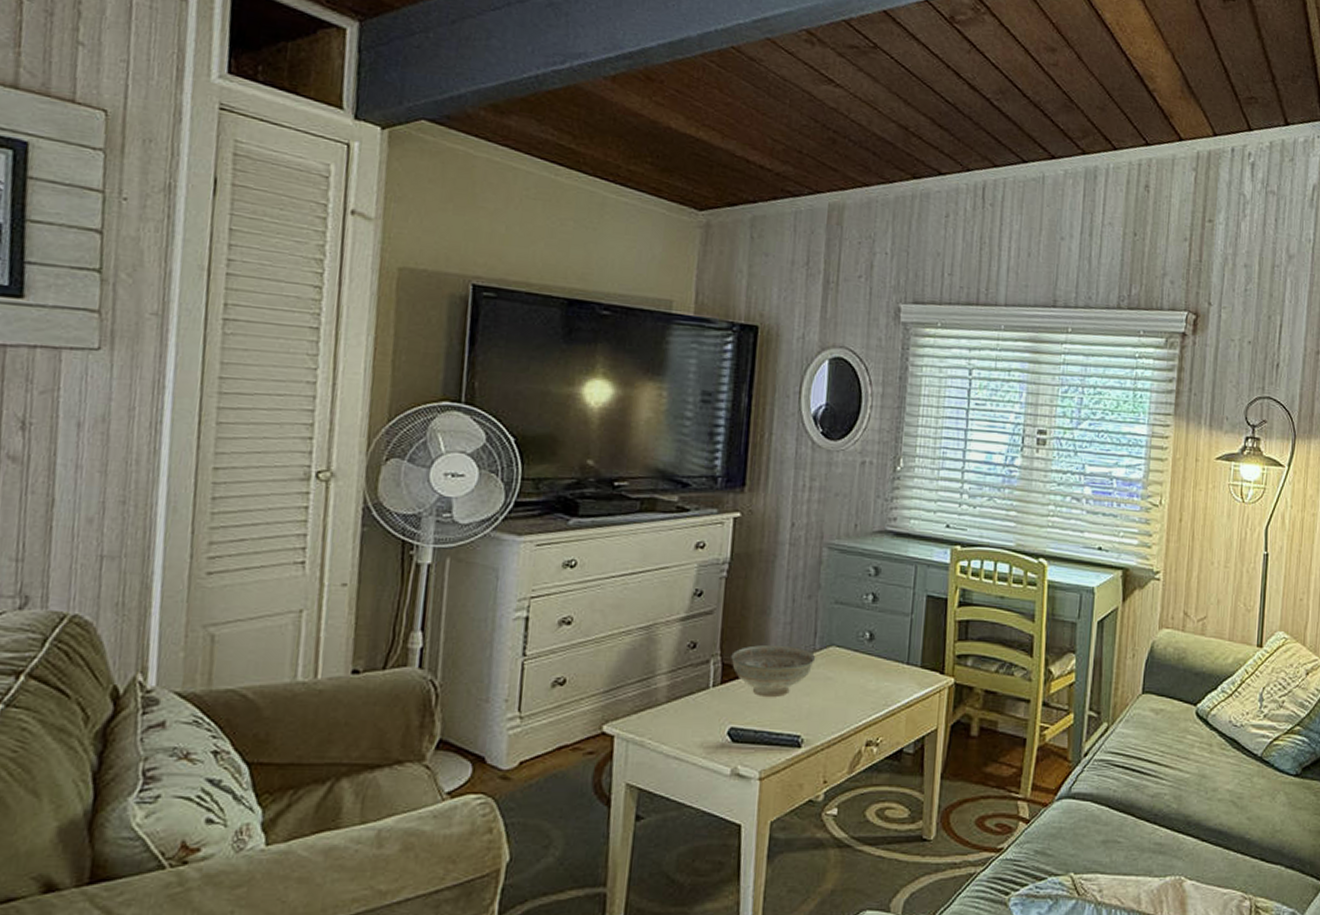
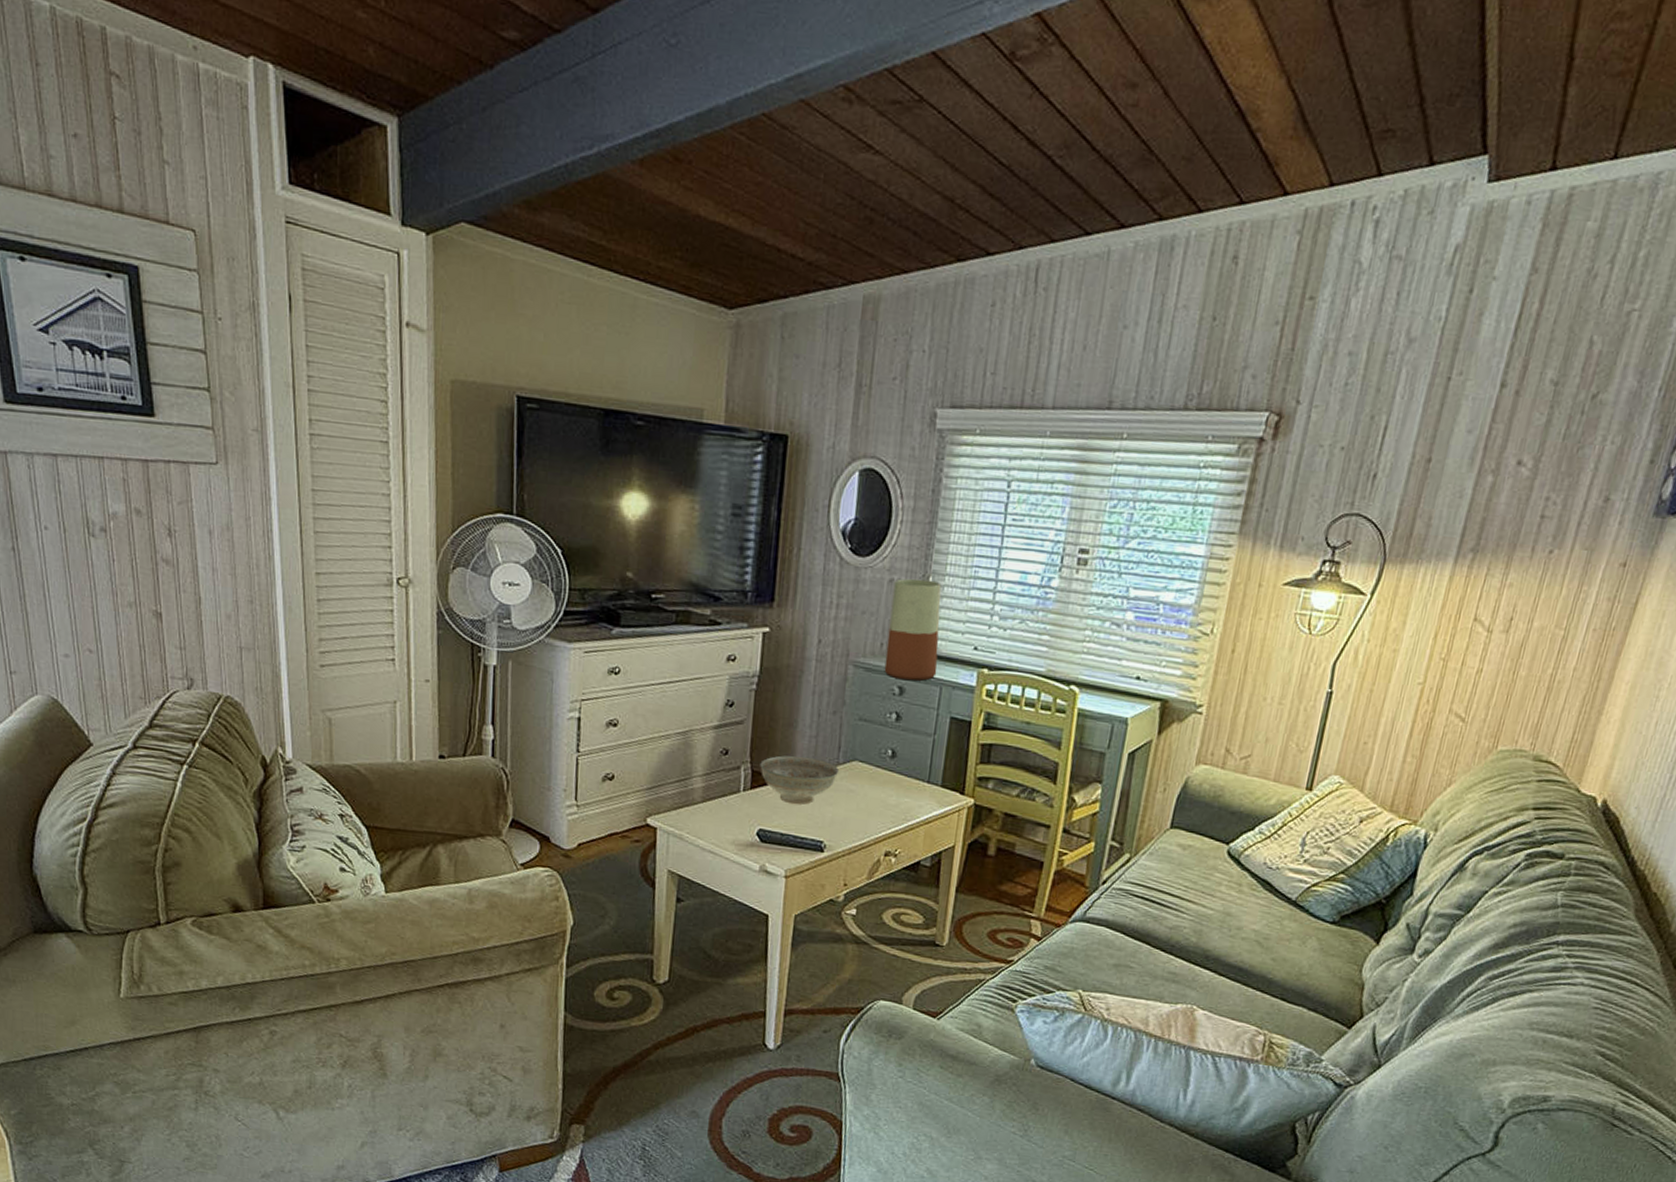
vase: none [859,460,912,561] -> present [884,578,942,681]

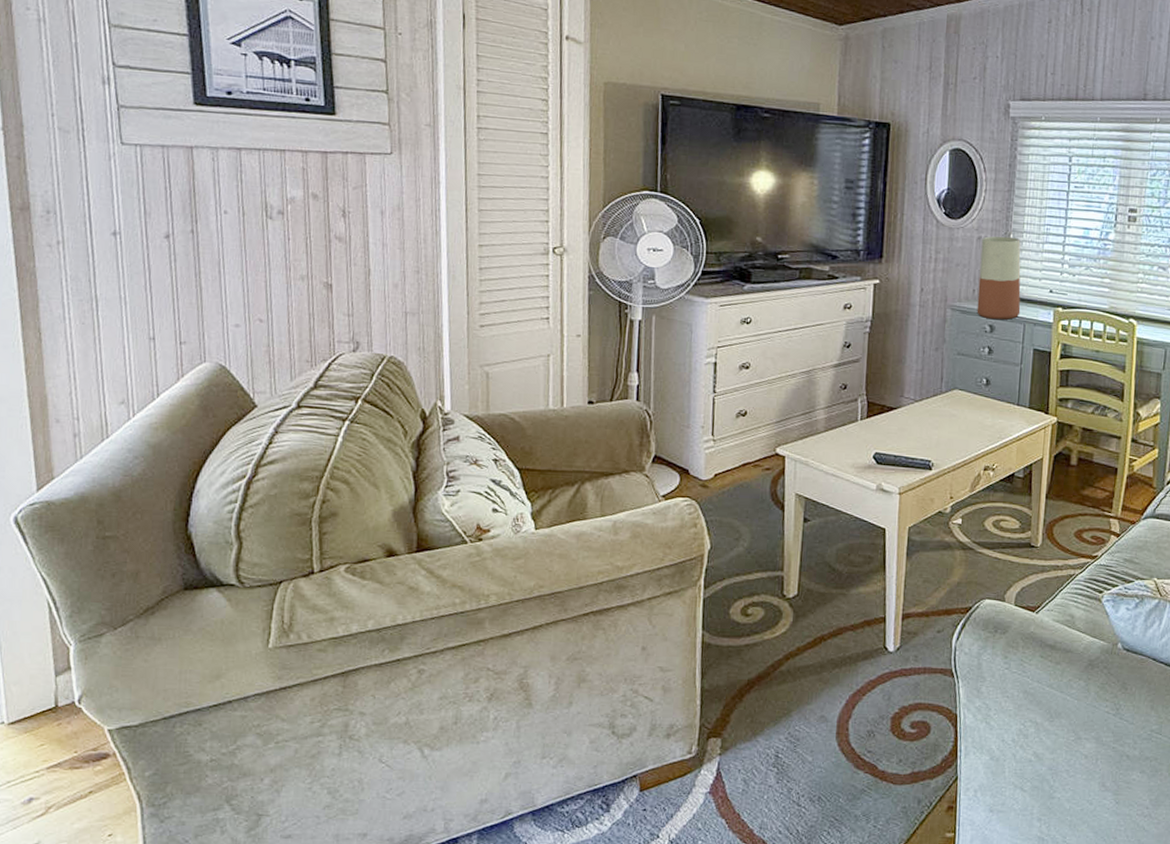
decorative bowl: present [760,755,840,805] -> none [874,387,943,429]

